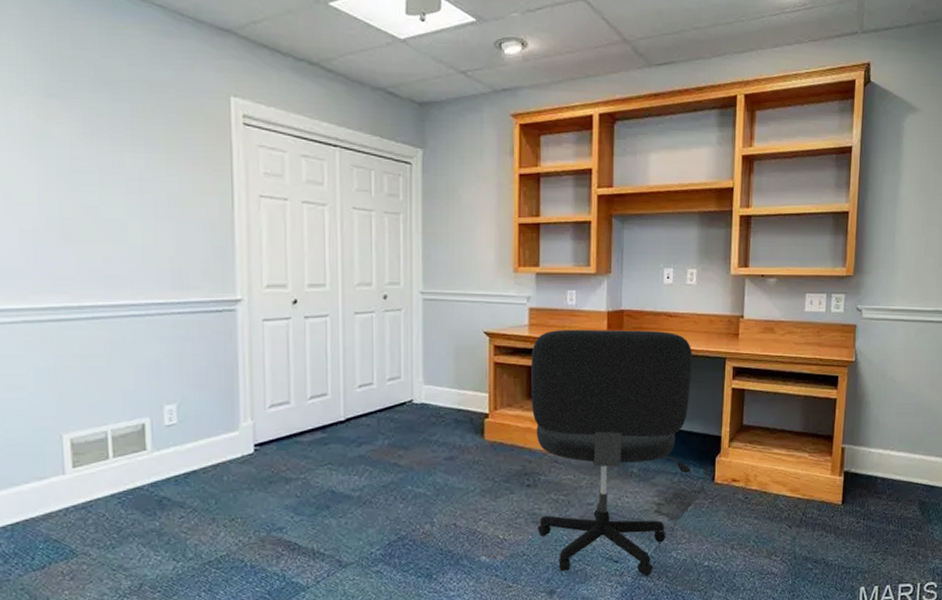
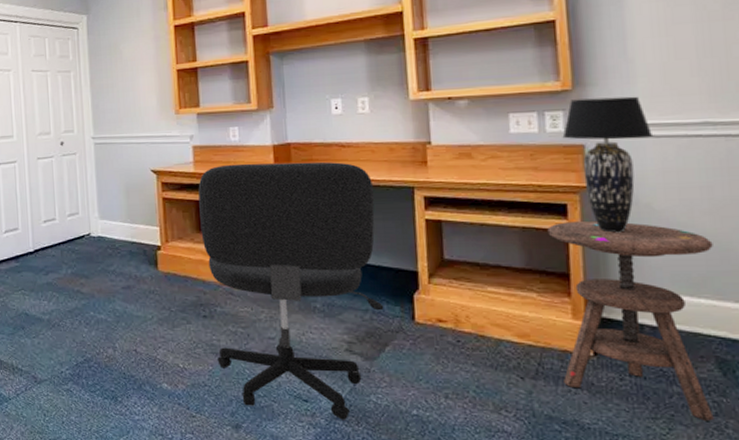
side table: none [819,391,929,551] -> present [547,221,714,421]
table lamp: none [842,284,903,401] -> present [562,96,654,233]

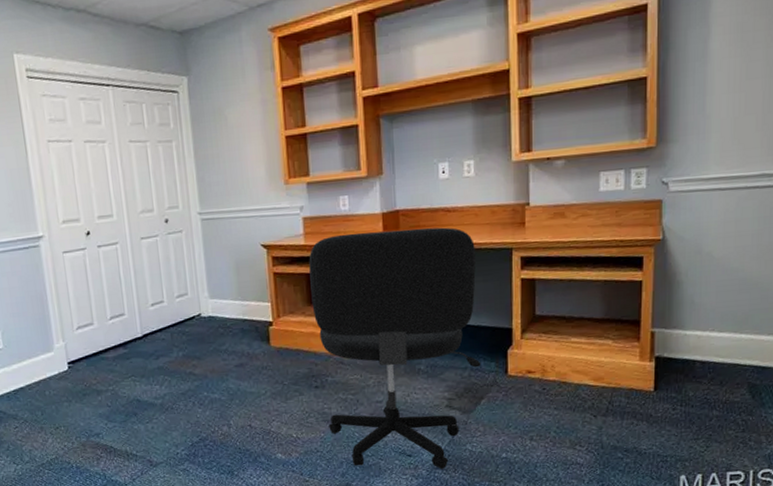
side table: present [547,221,714,421] -> none [625,270,757,437]
table lamp: present [562,96,654,233] -> none [644,151,720,281]

